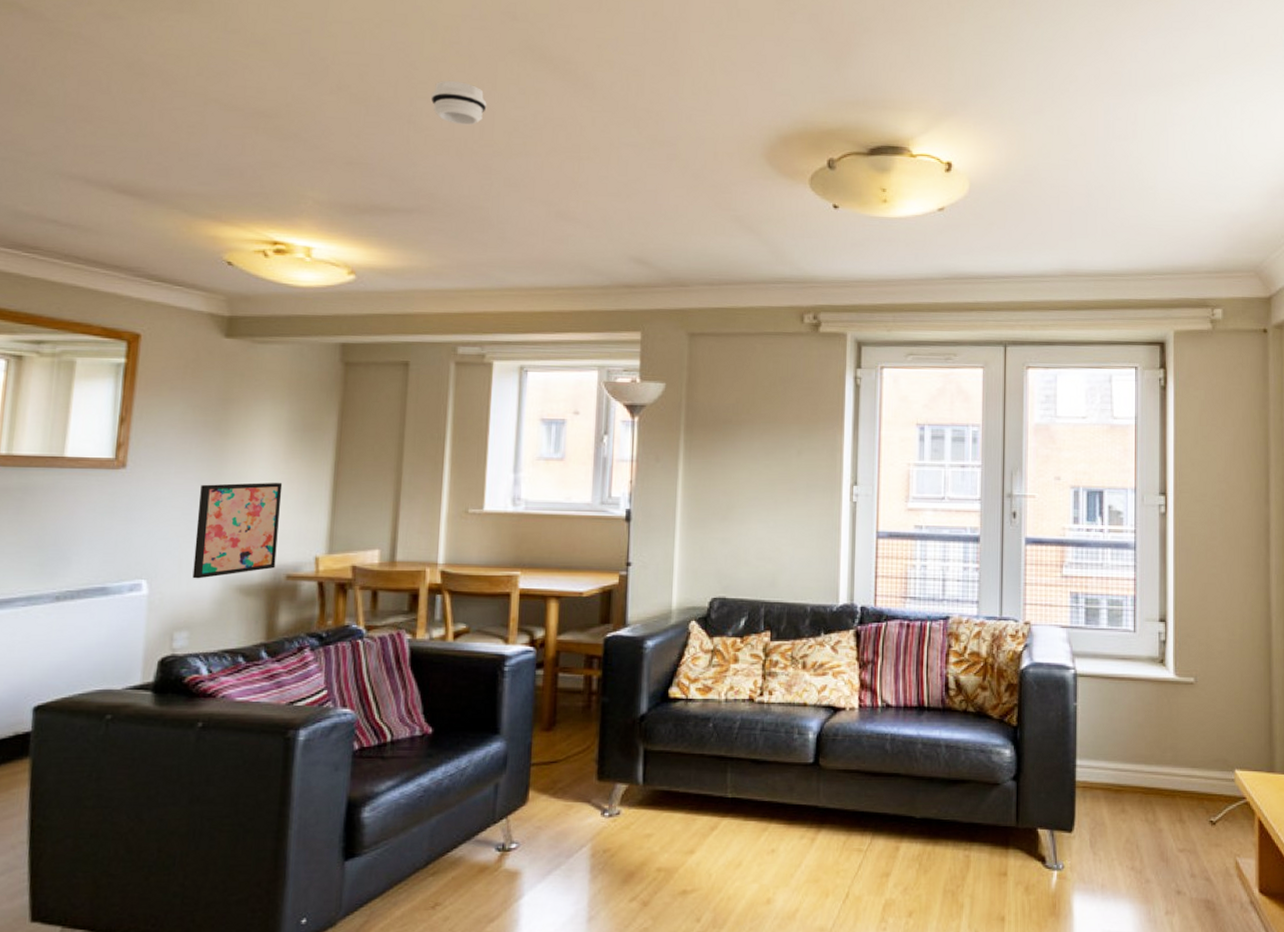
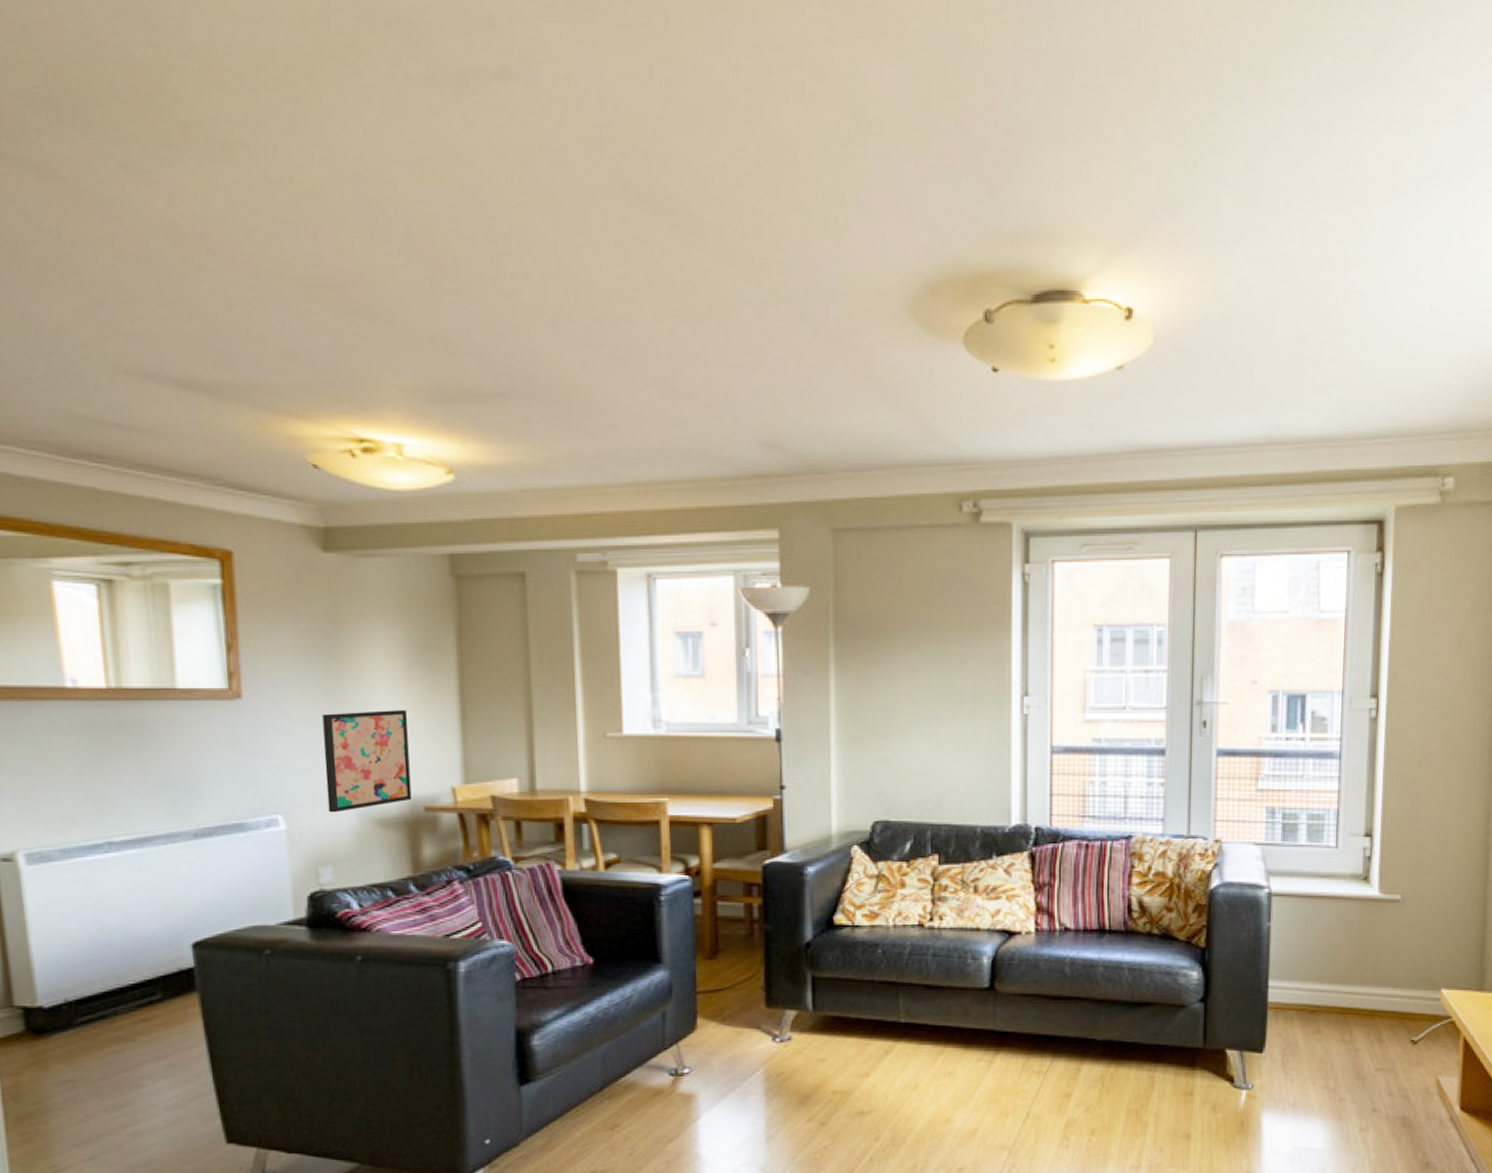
smoke detector: present [431,80,487,125] -> none [514,231,580,288]

